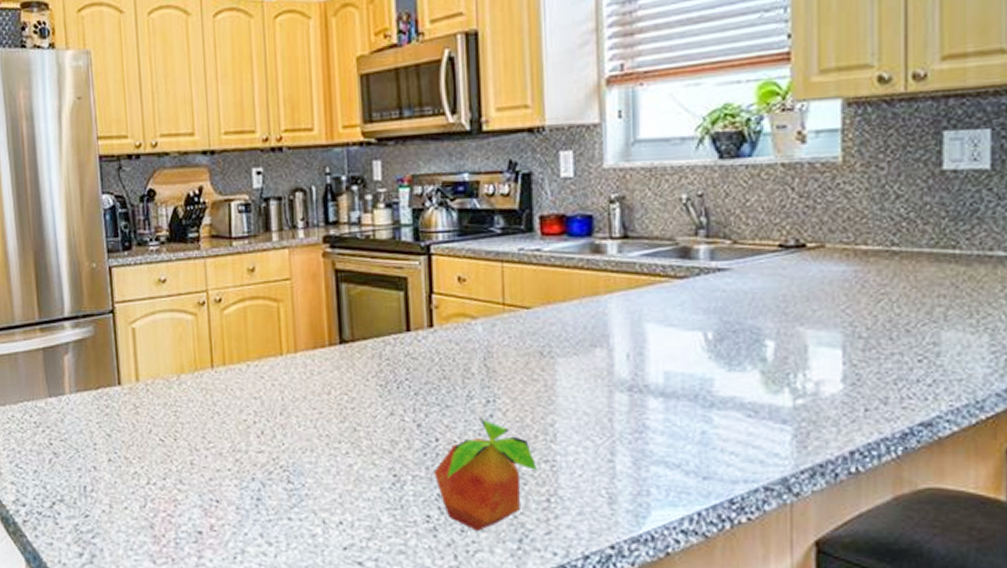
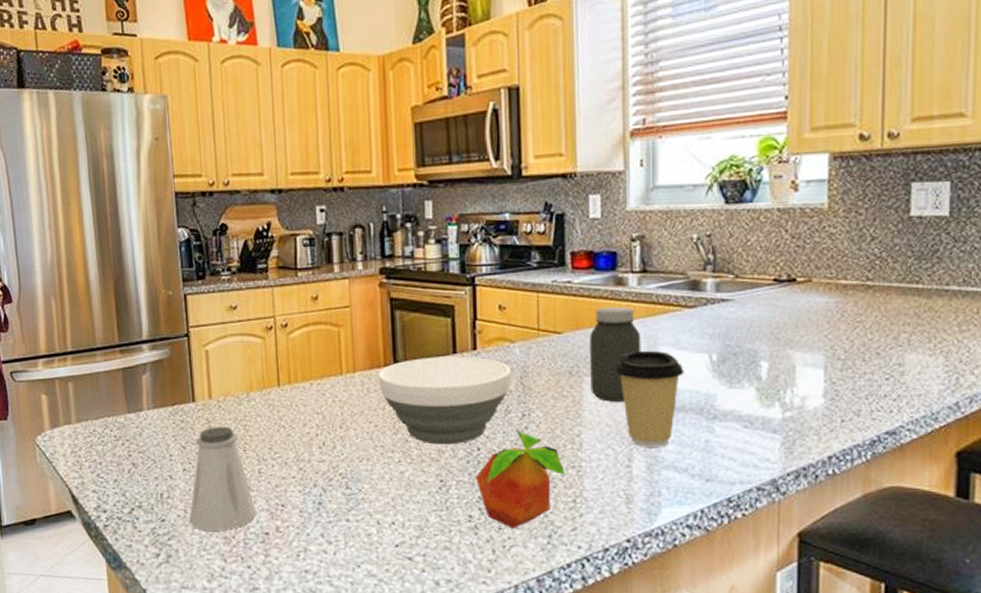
saltshaker: none [115,412,189,529] -> present [189,426,257,531]
bowl: none [322,334,473,435] -> present [378,356,511,445]
jar: none [563,277,624,387] -> present [590,307,641,402]
coffee cup: none [593,327,675,439] -> present [615,350,684,447]

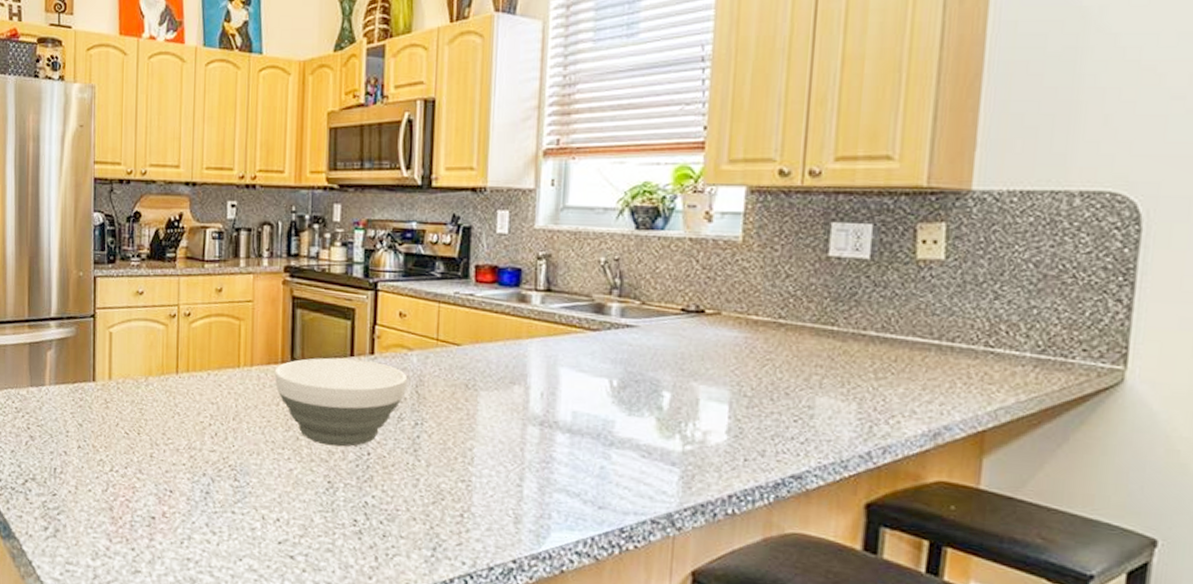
saltshaker: present [189,426,257,531] -> none [80,407,145,511]
fruit: present [476,430,566,528] -> none [364,438,455,537]
jar: present [590,307,641,402] -> none [486,322,541,420]
coffee cup: present [615,350,684,447] -> none [512,369,583,469]

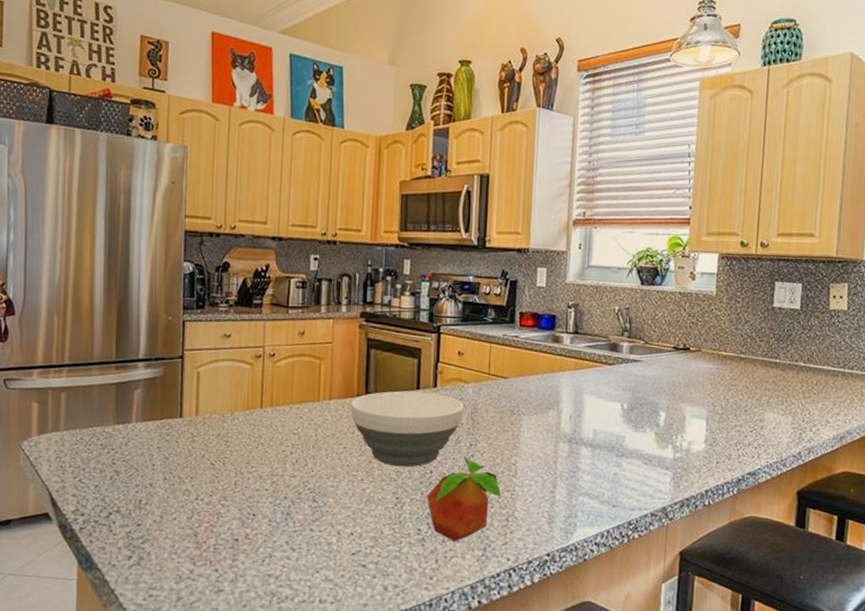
fruit: none [364,438,455,537] -> present [427,457,502,542]

